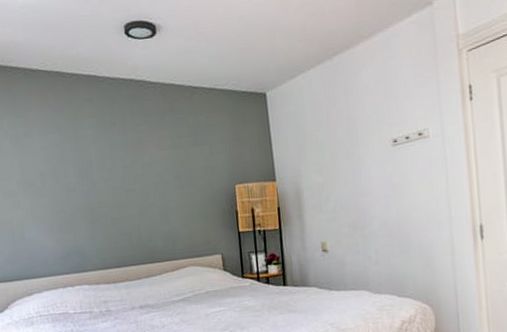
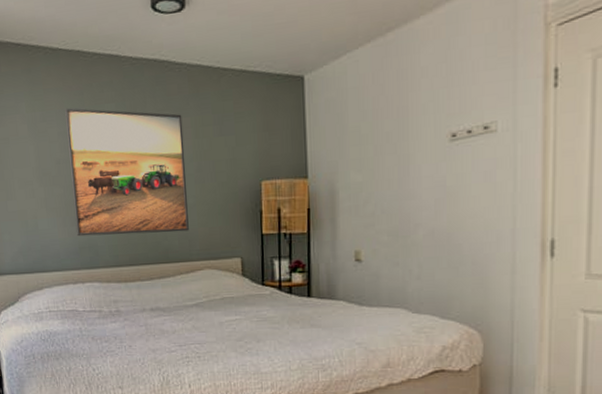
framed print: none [47,124,172,243] -> present [65,108,189,237]

